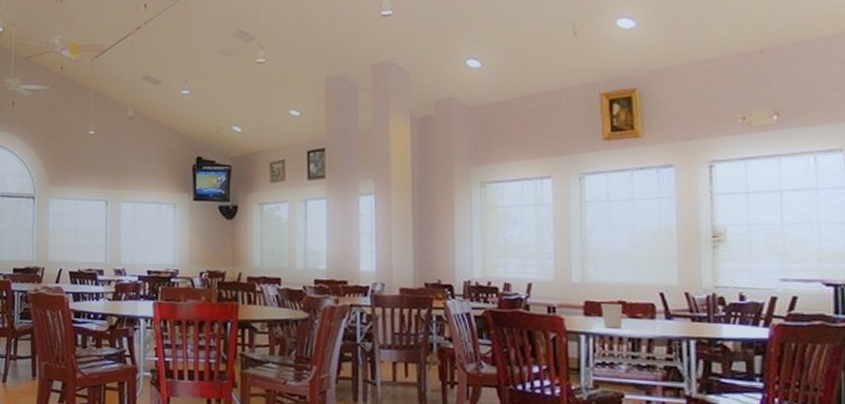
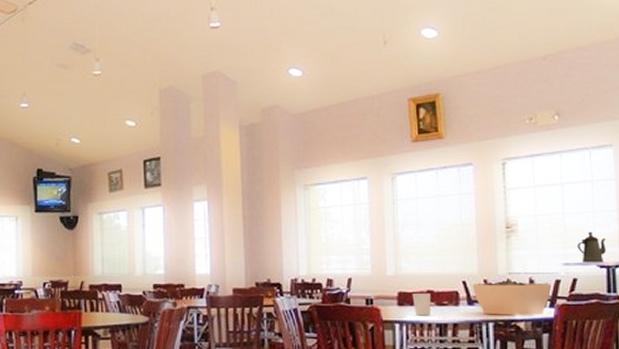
salad: none [671,294,765,335] -> present [472,280,551,315]
coffee pot: none [798,244,833,280] -> present [578,231,606,263]

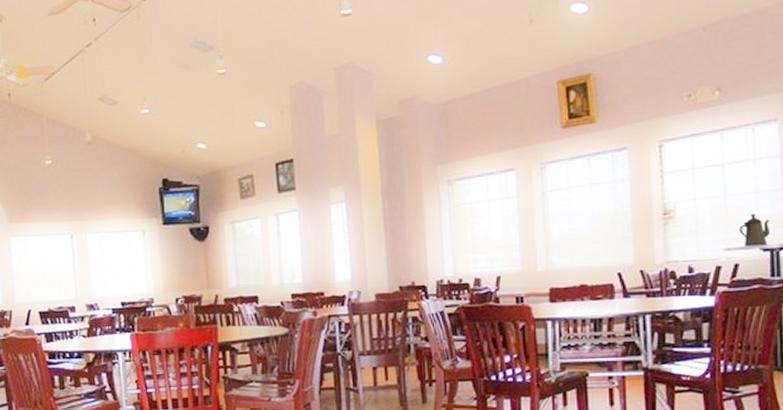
cup: present [412,292,434,316] -> none [564,287,588,312]
salad: present [472,280,551,315] -> none [627,269,711,307]

